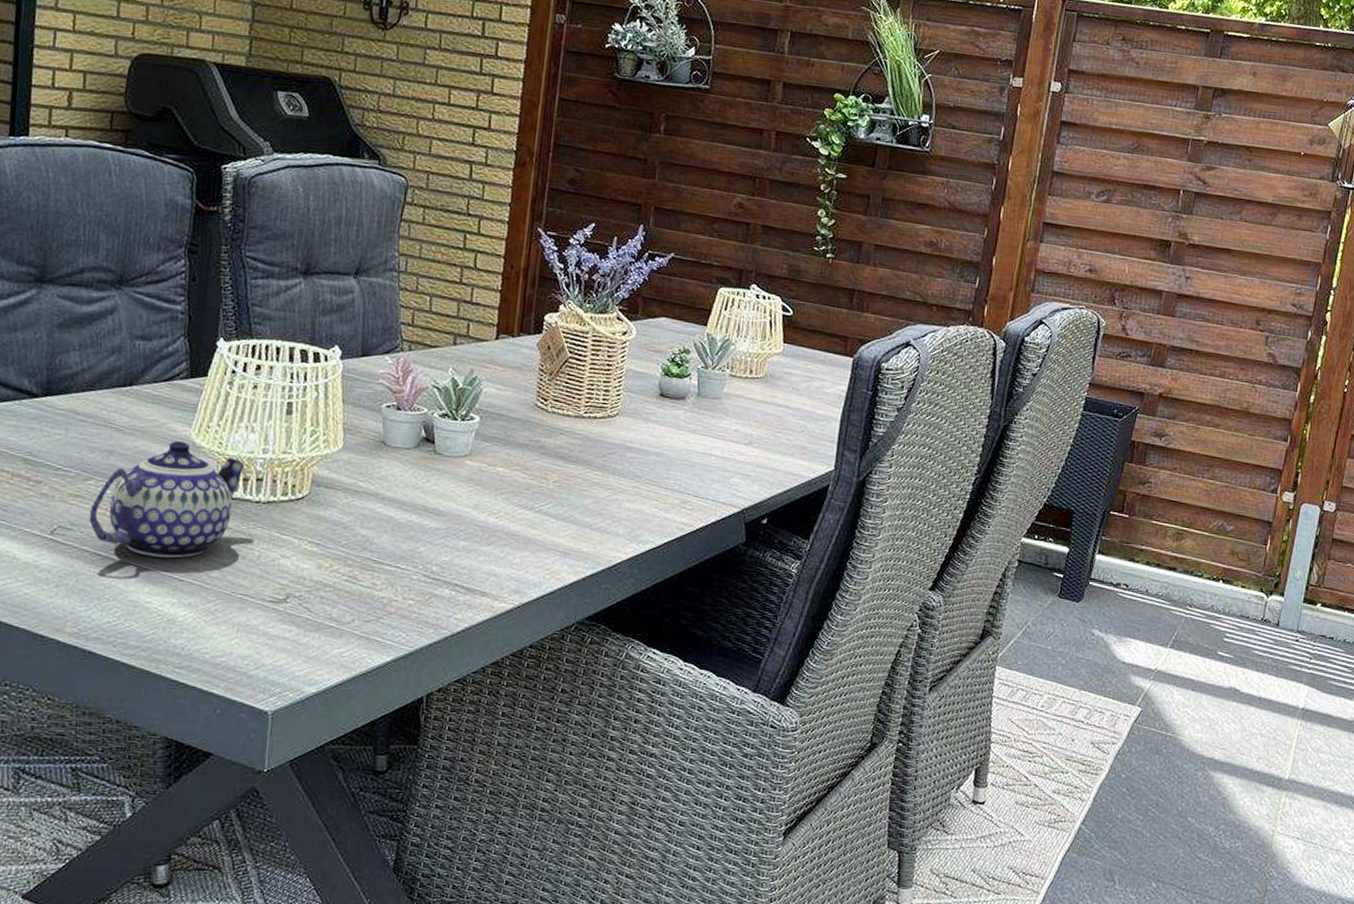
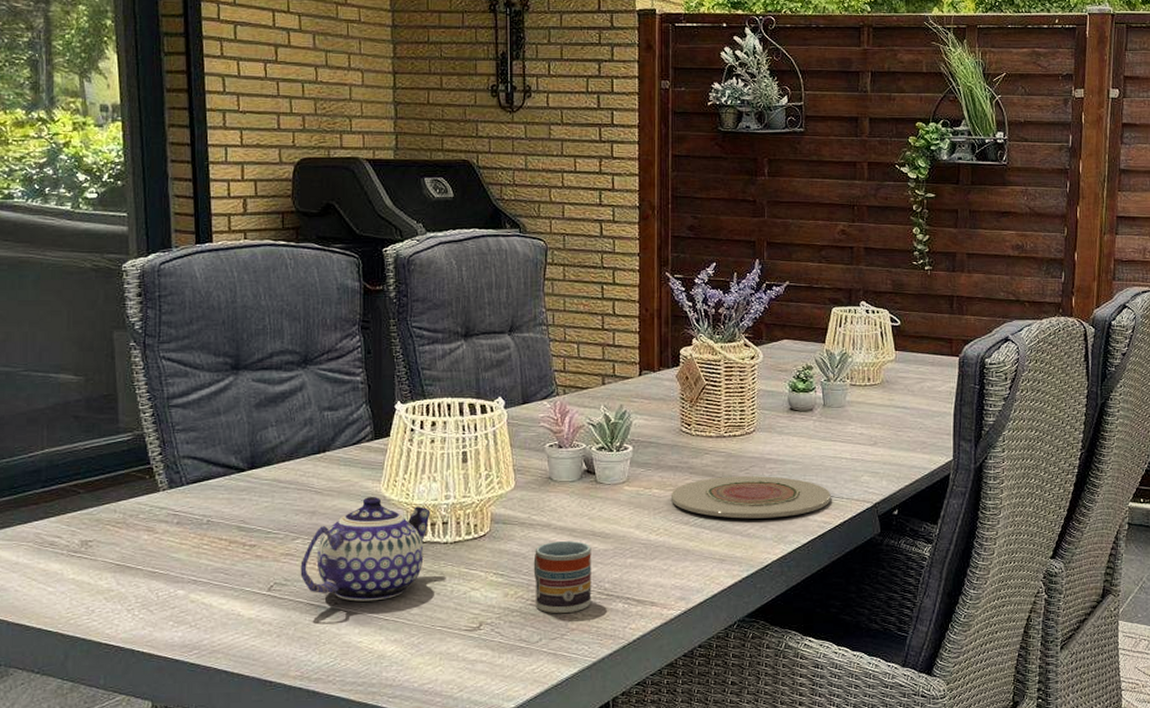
cup: none [352,513,421,595] -> present [533,540,591,614]
plate: none [516,461,695,514] -> present [670,476,831,519]

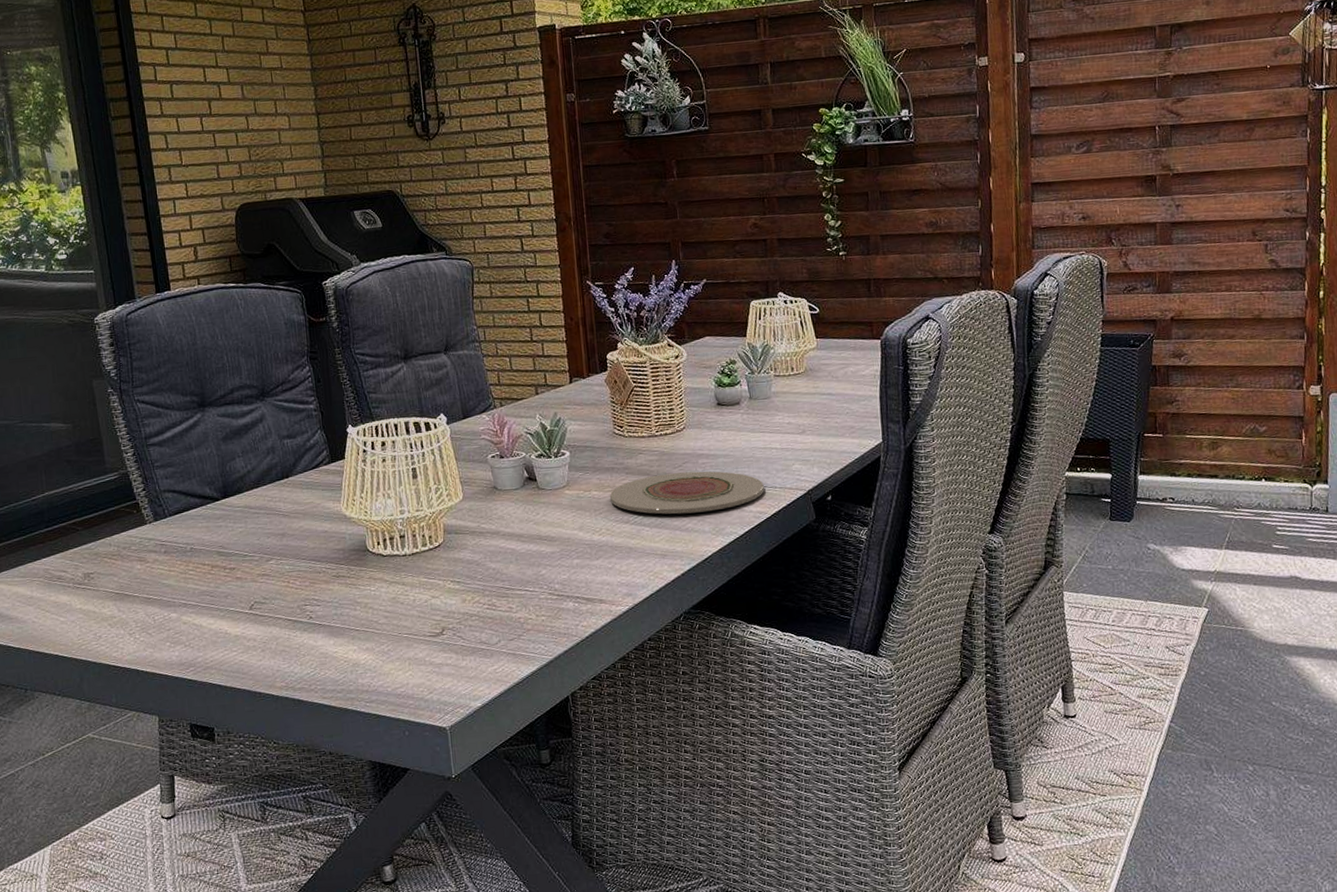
teapot: present [300,497,431,602] -> none [276,516,388,615]
cup: present [533,540,591,614] -> none [486,545,544,616]

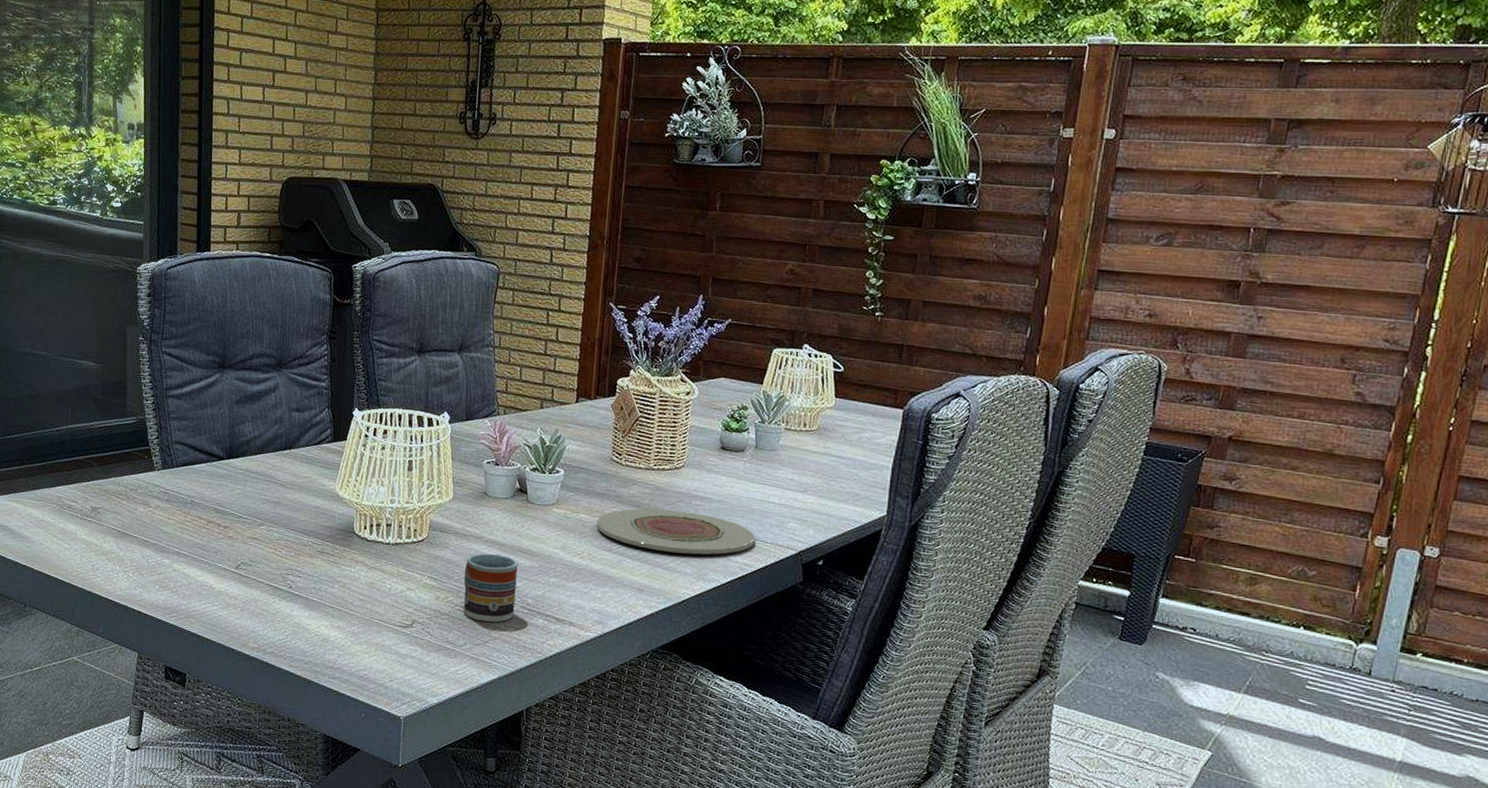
cup: none [486,545,544,616] -> present [463,553,518,623]

